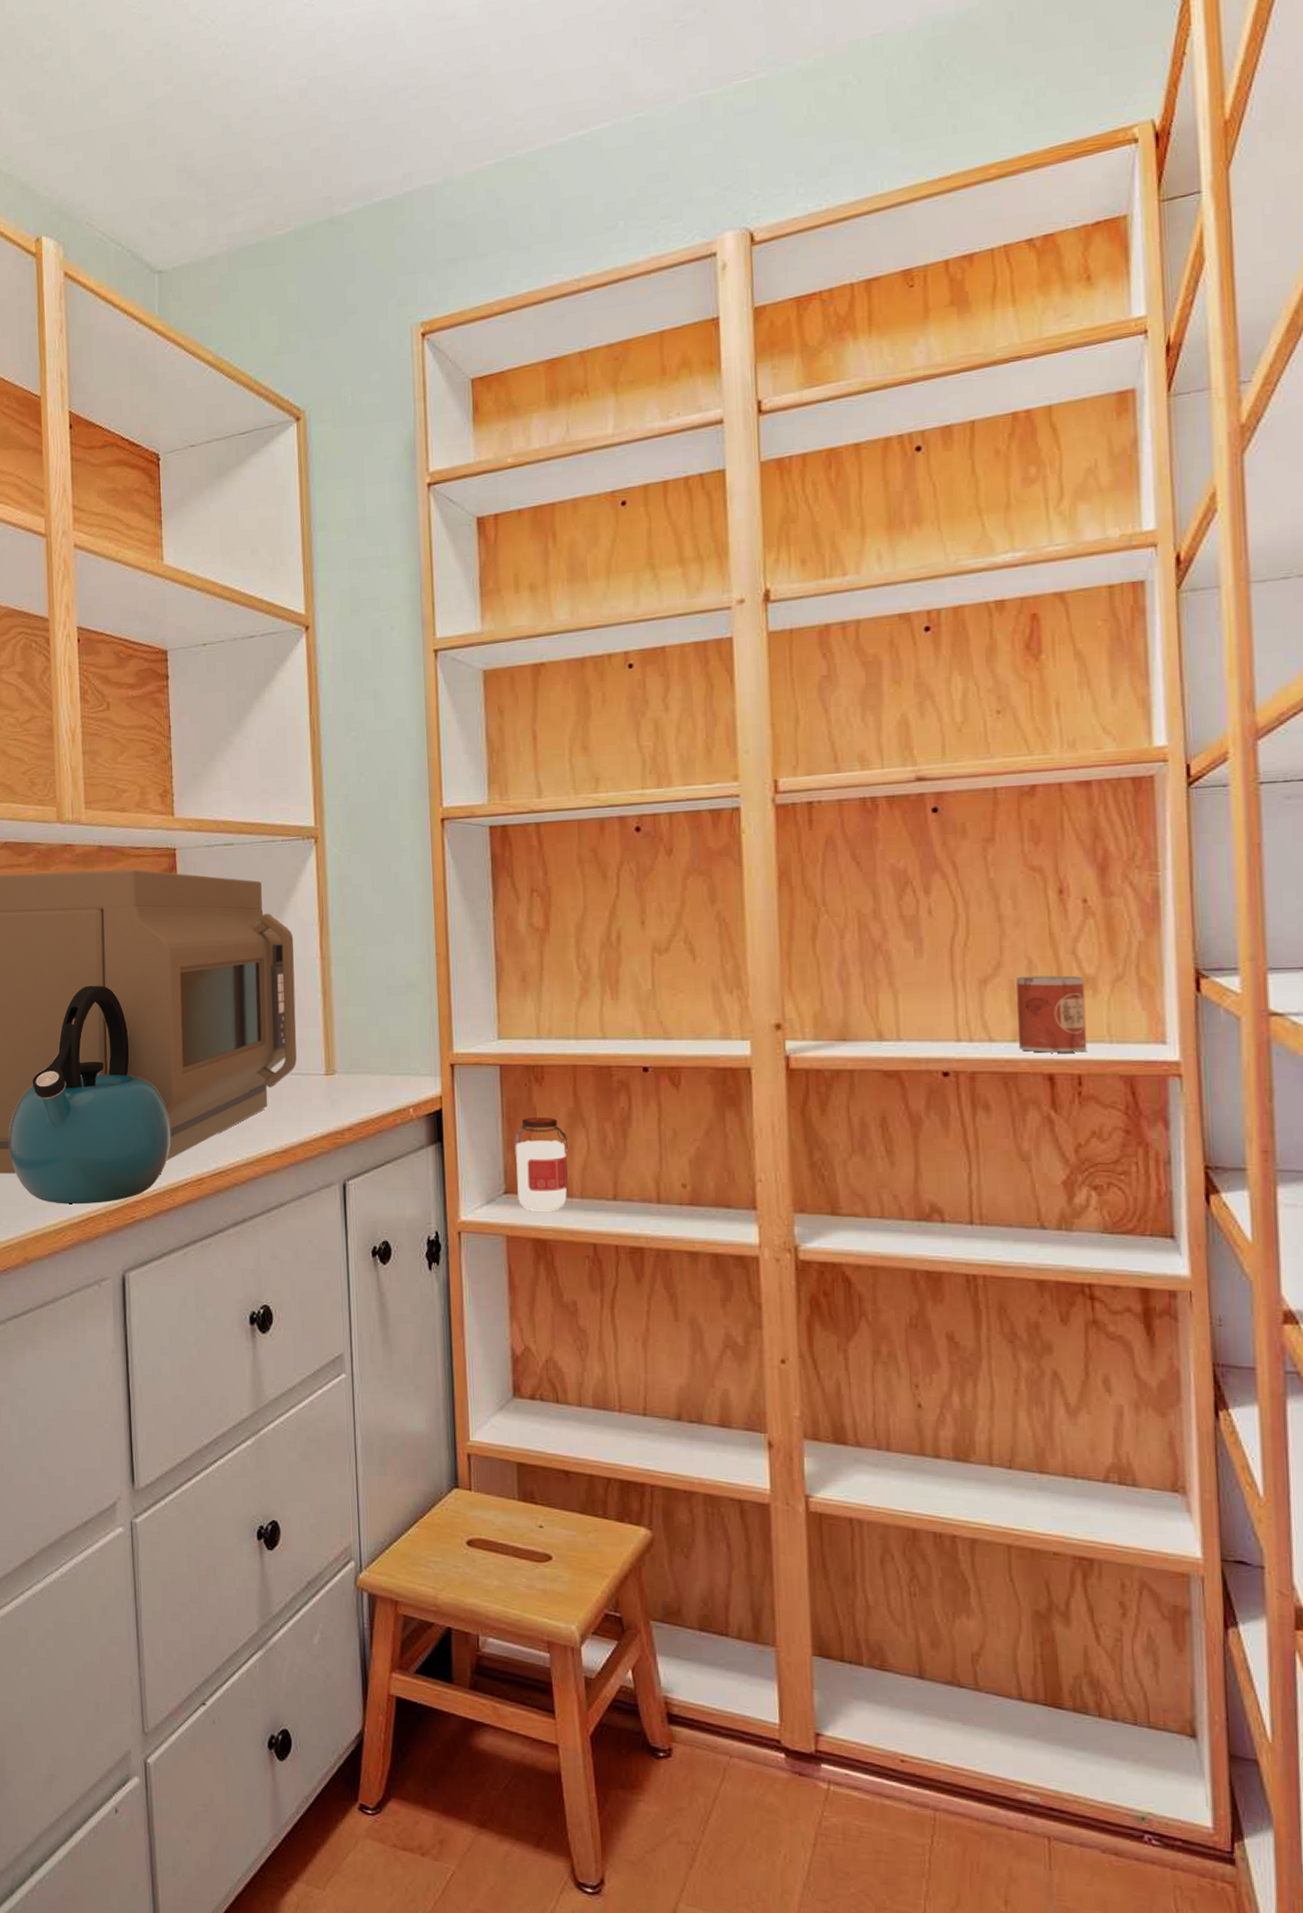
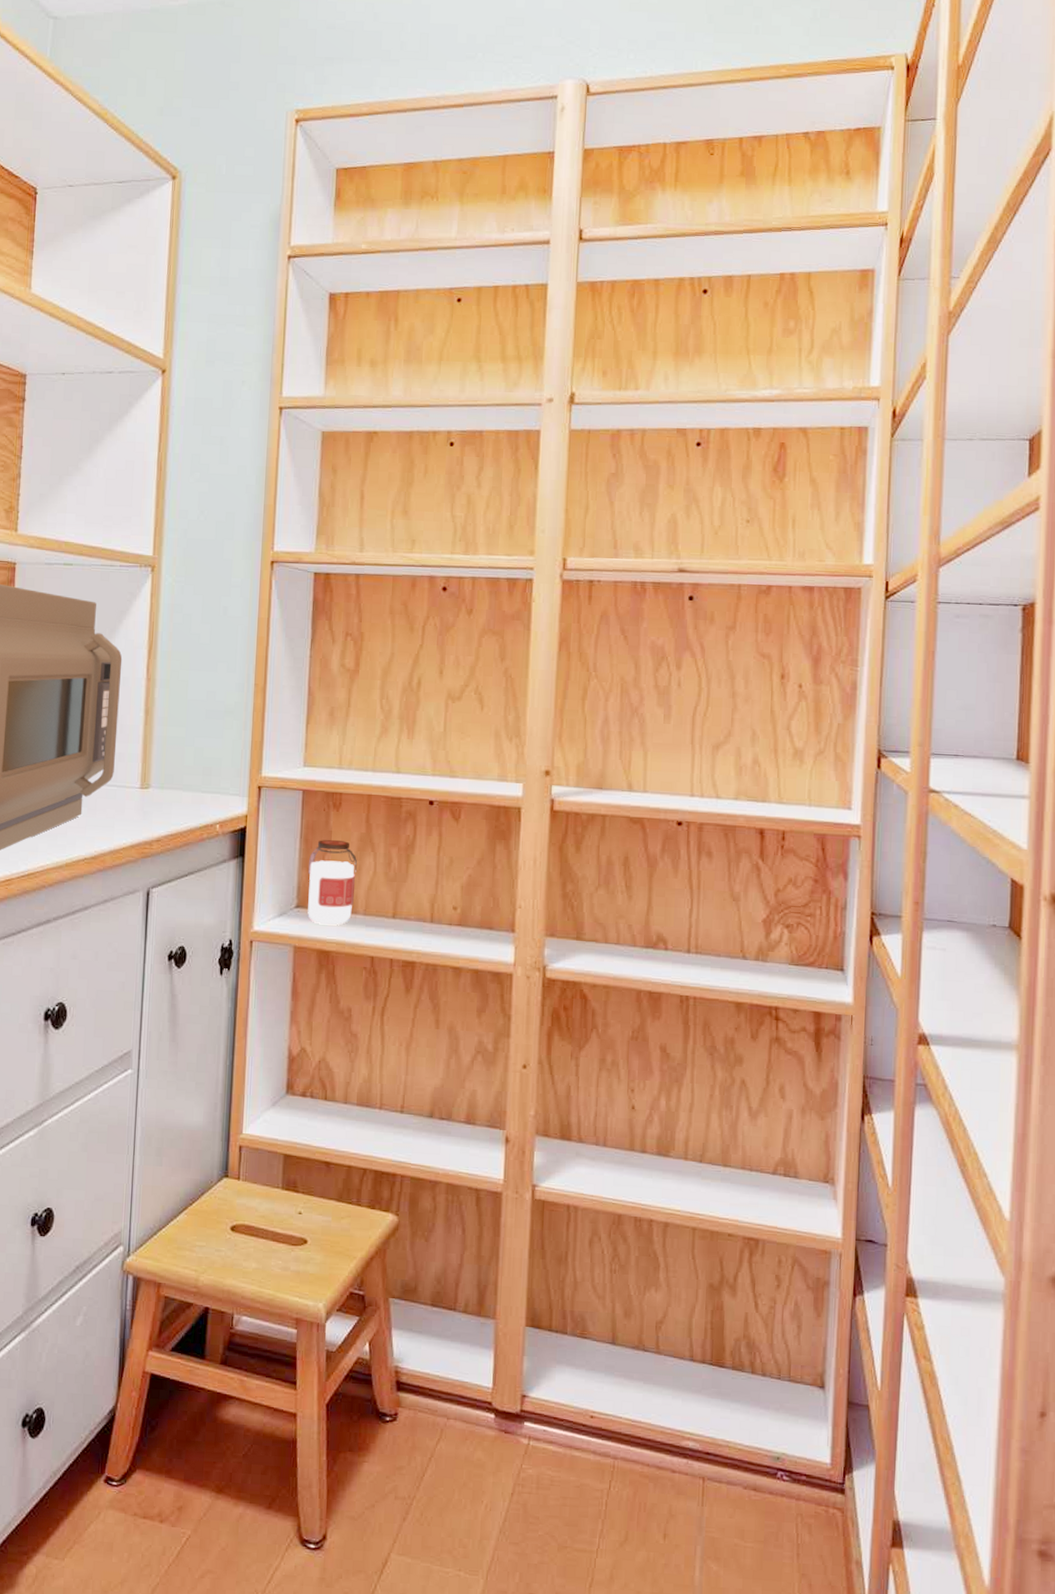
can: present [1016,975,1087,1053] -> none [739,745,794,812]

